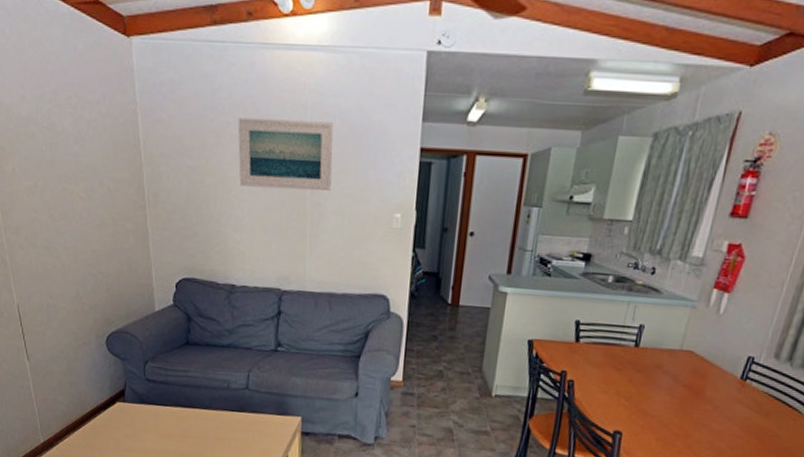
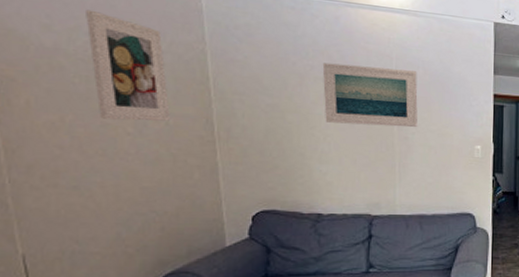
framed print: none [47,77,110,186] -> present [86,9,170,121]

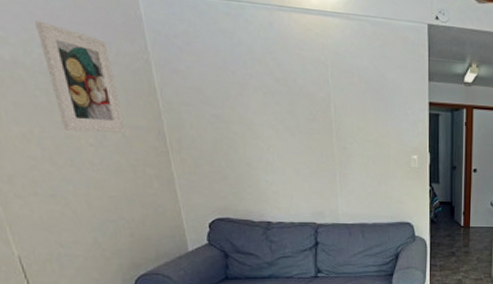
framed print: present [322,62,418,128] -> none [260,71,356,138]

